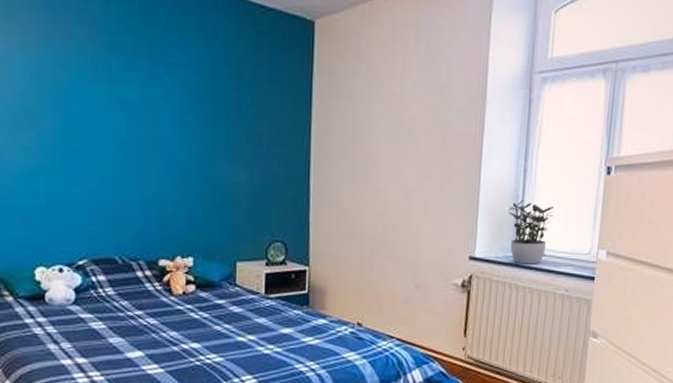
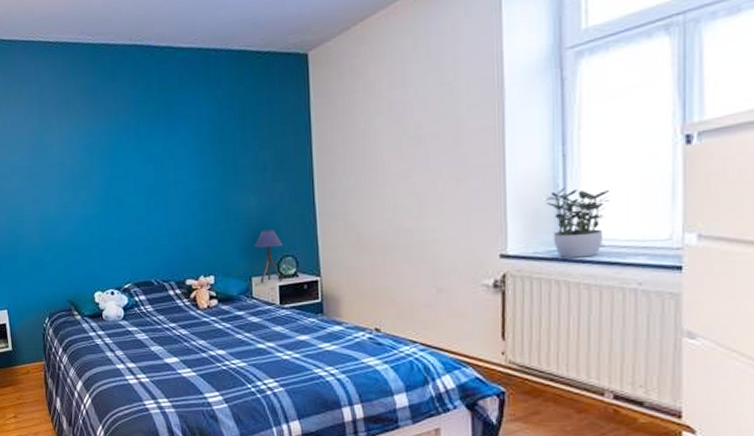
table lamp: none [242,209,274,270] -> present [254,228,284,284]

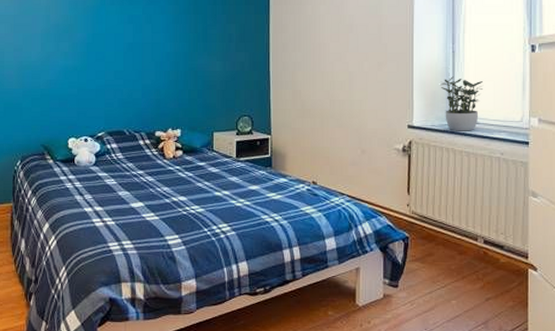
table lamp: present [254,228,284,284] -> none [217,91,242,139]

